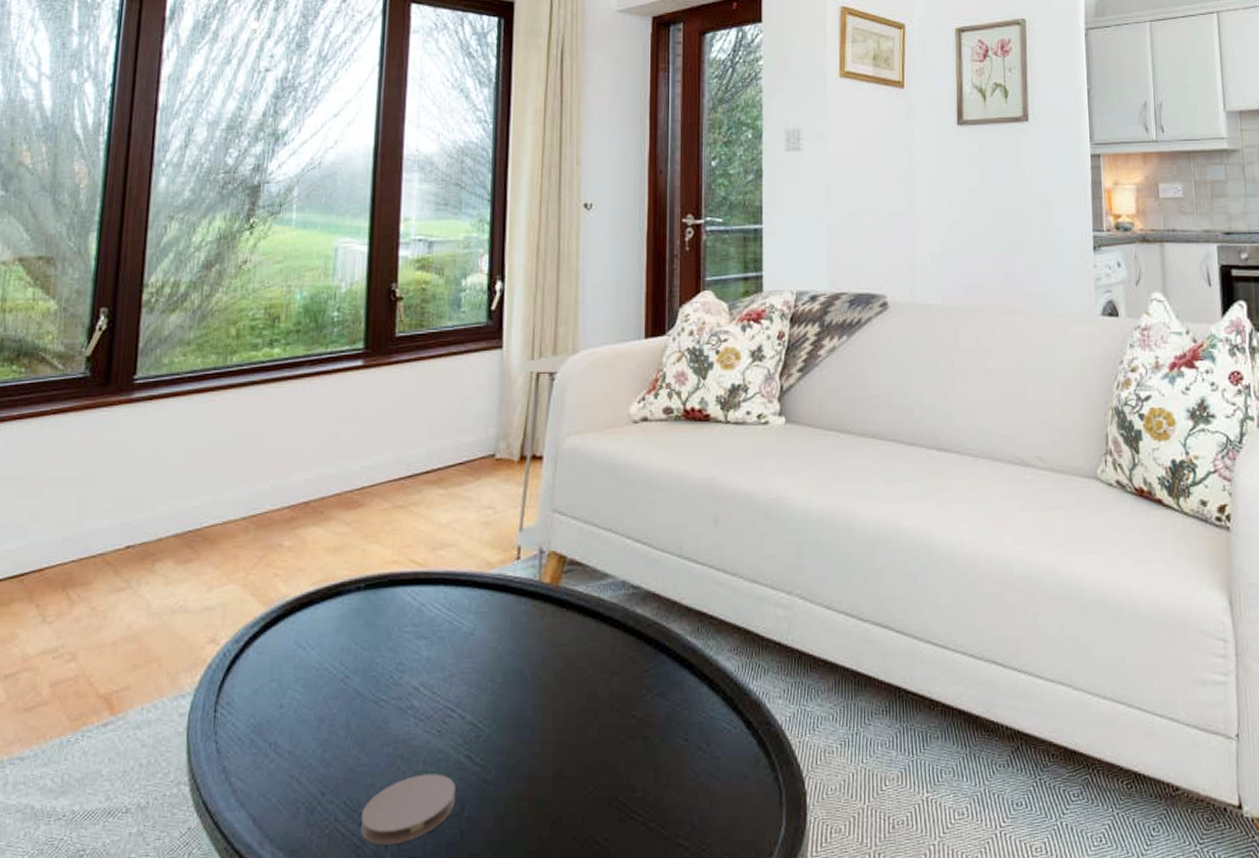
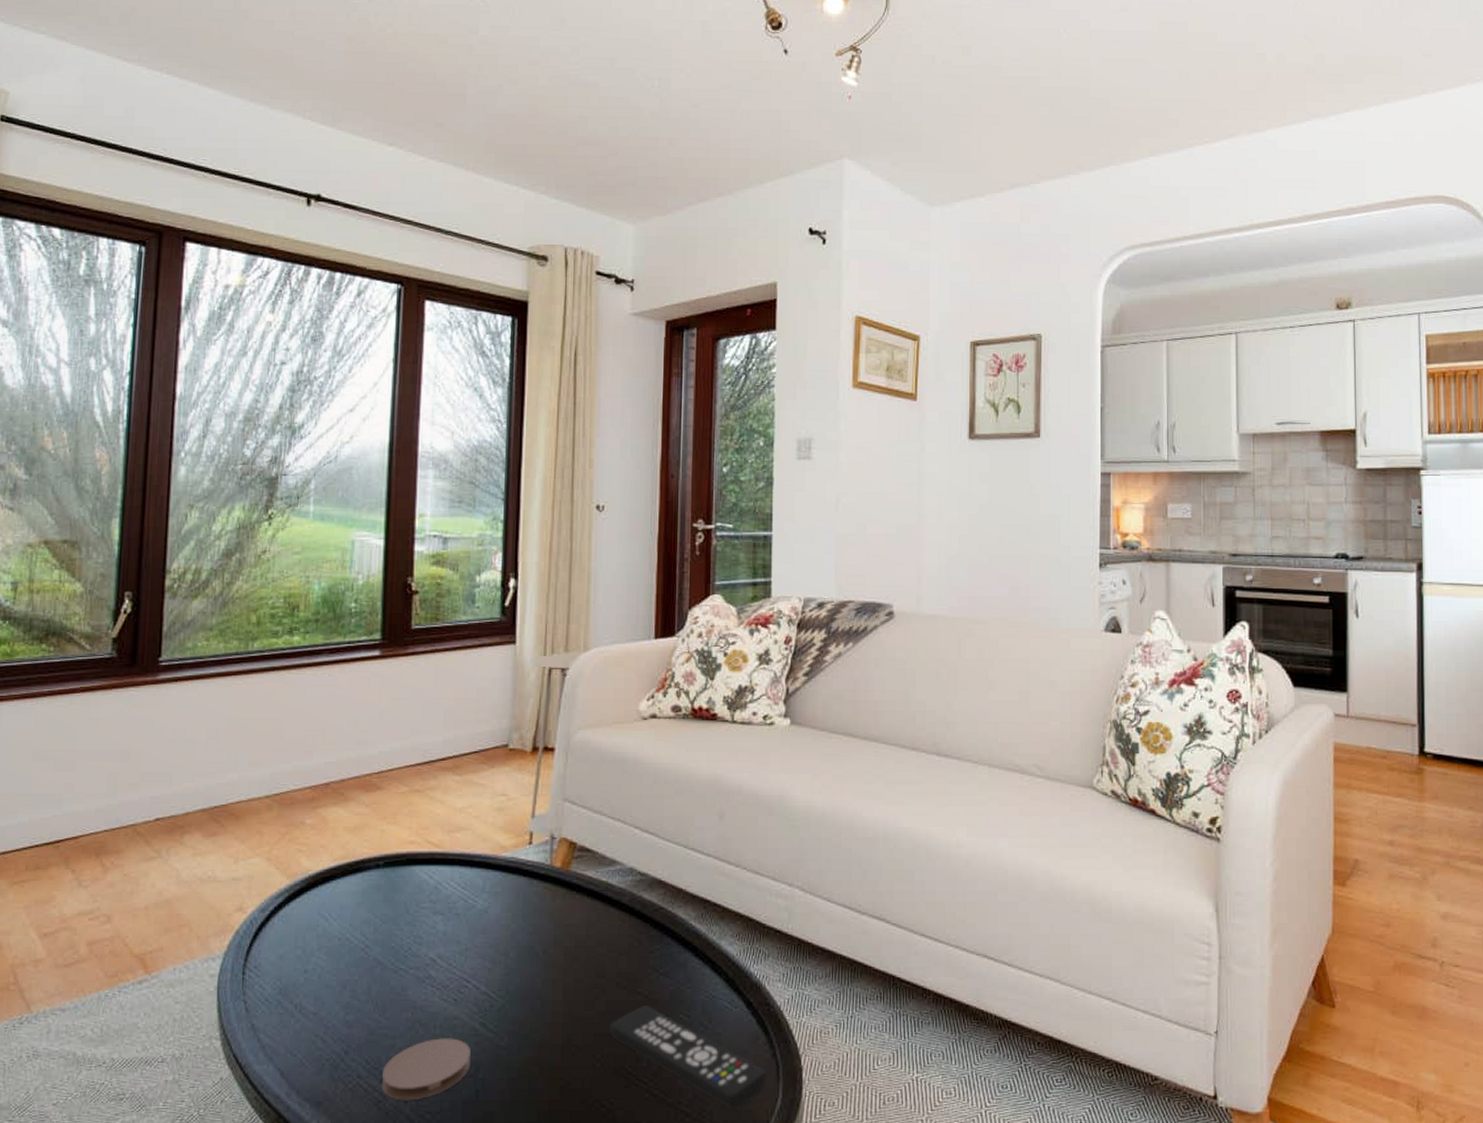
remote control: none [603,729,769,841] -> present [610,1005,767,1110]

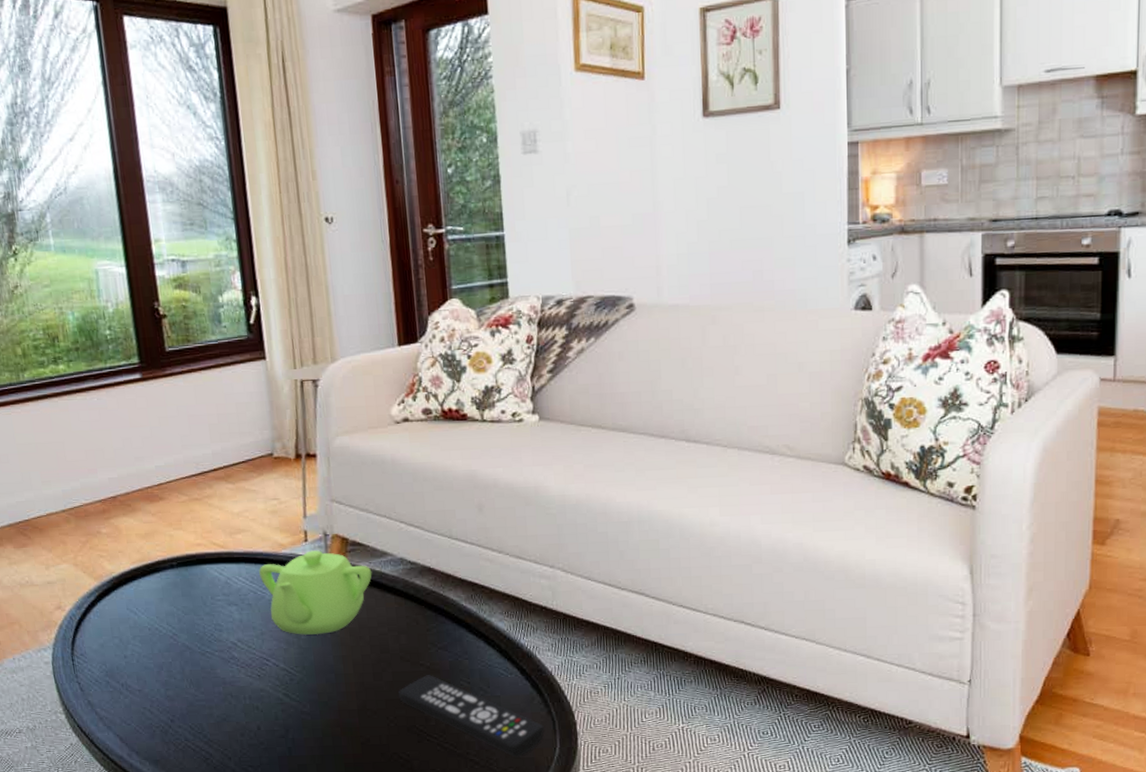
coaster: present [381,1038,471,1101] -> none [205,707,280,758]
teapot: none [474,855,598,954] -> present [259,550,372,636]

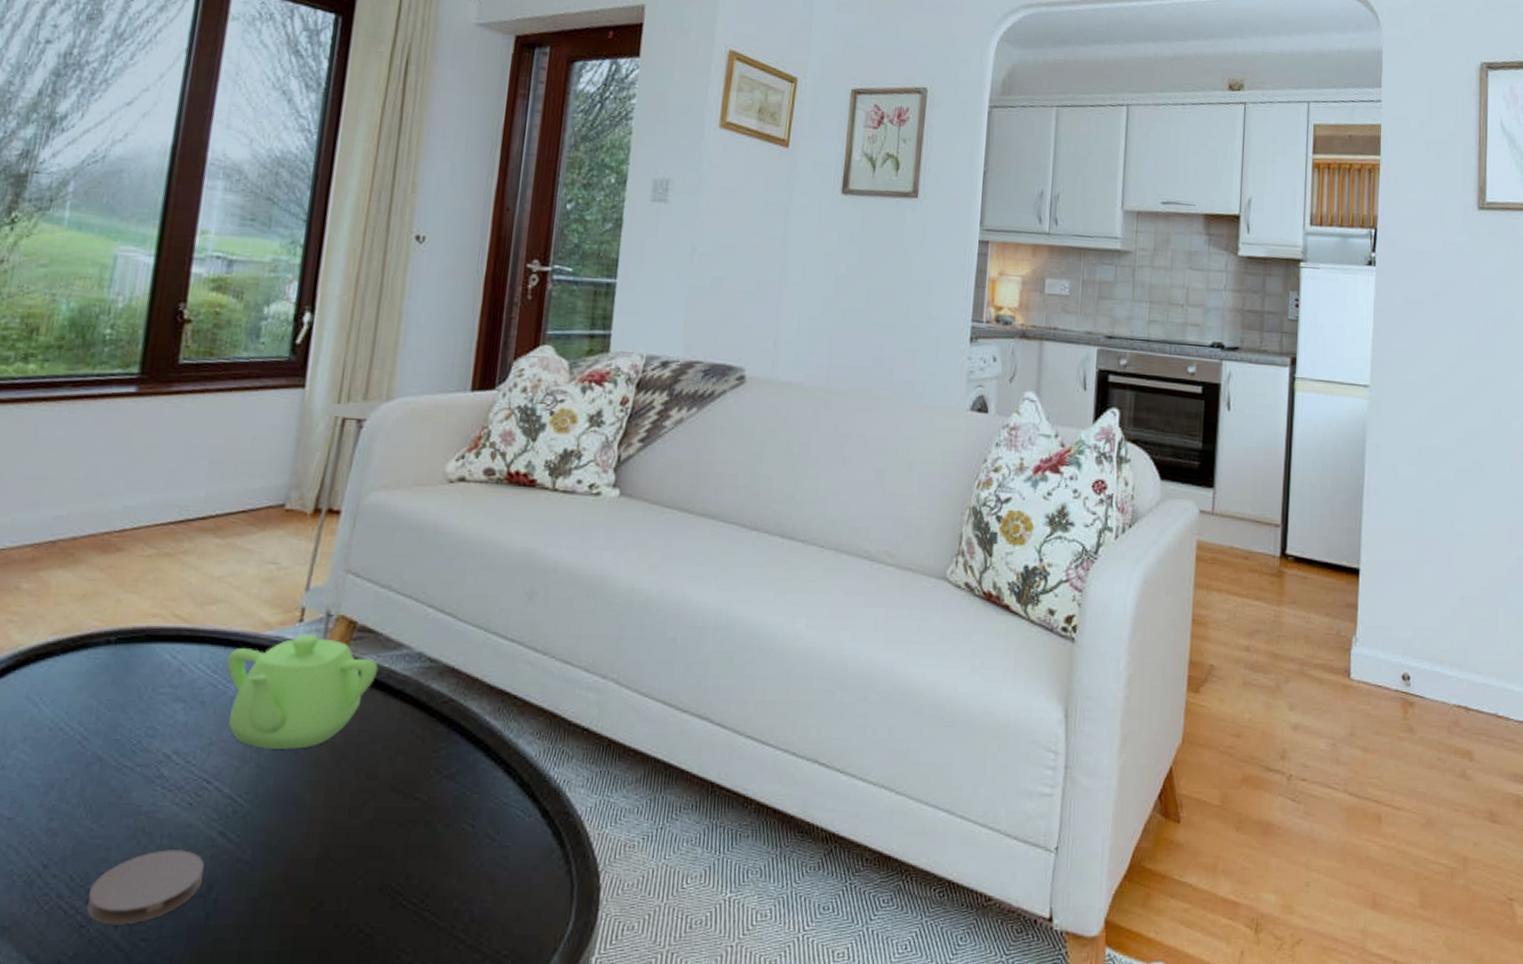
coaster: none [205,707,280,758] -> present [86,850,204,925]
remote control: present [398,675,544,758] -> none [377,813,559,935]

